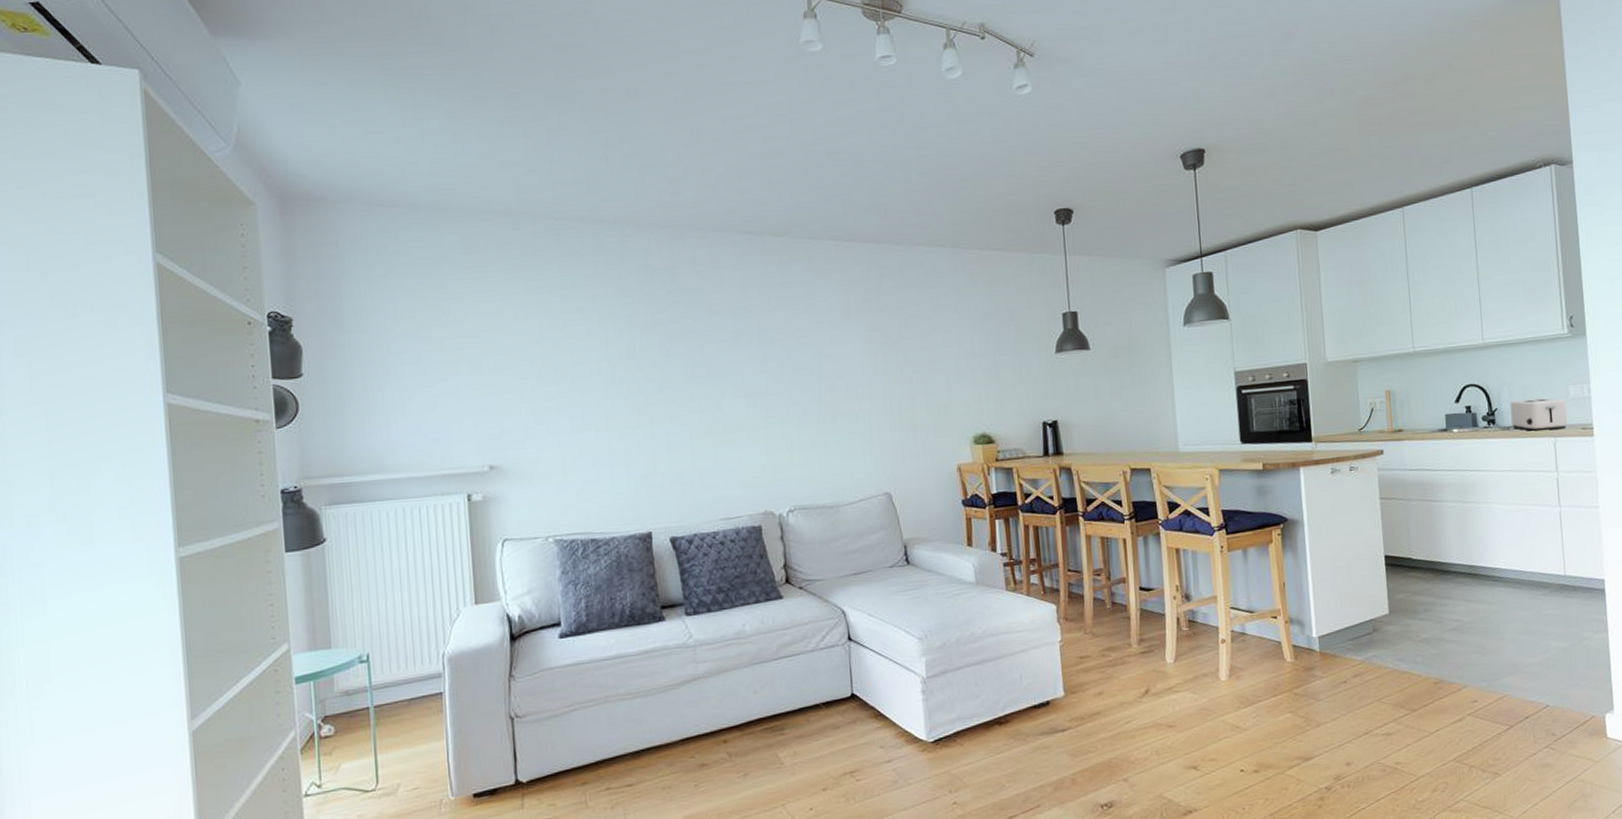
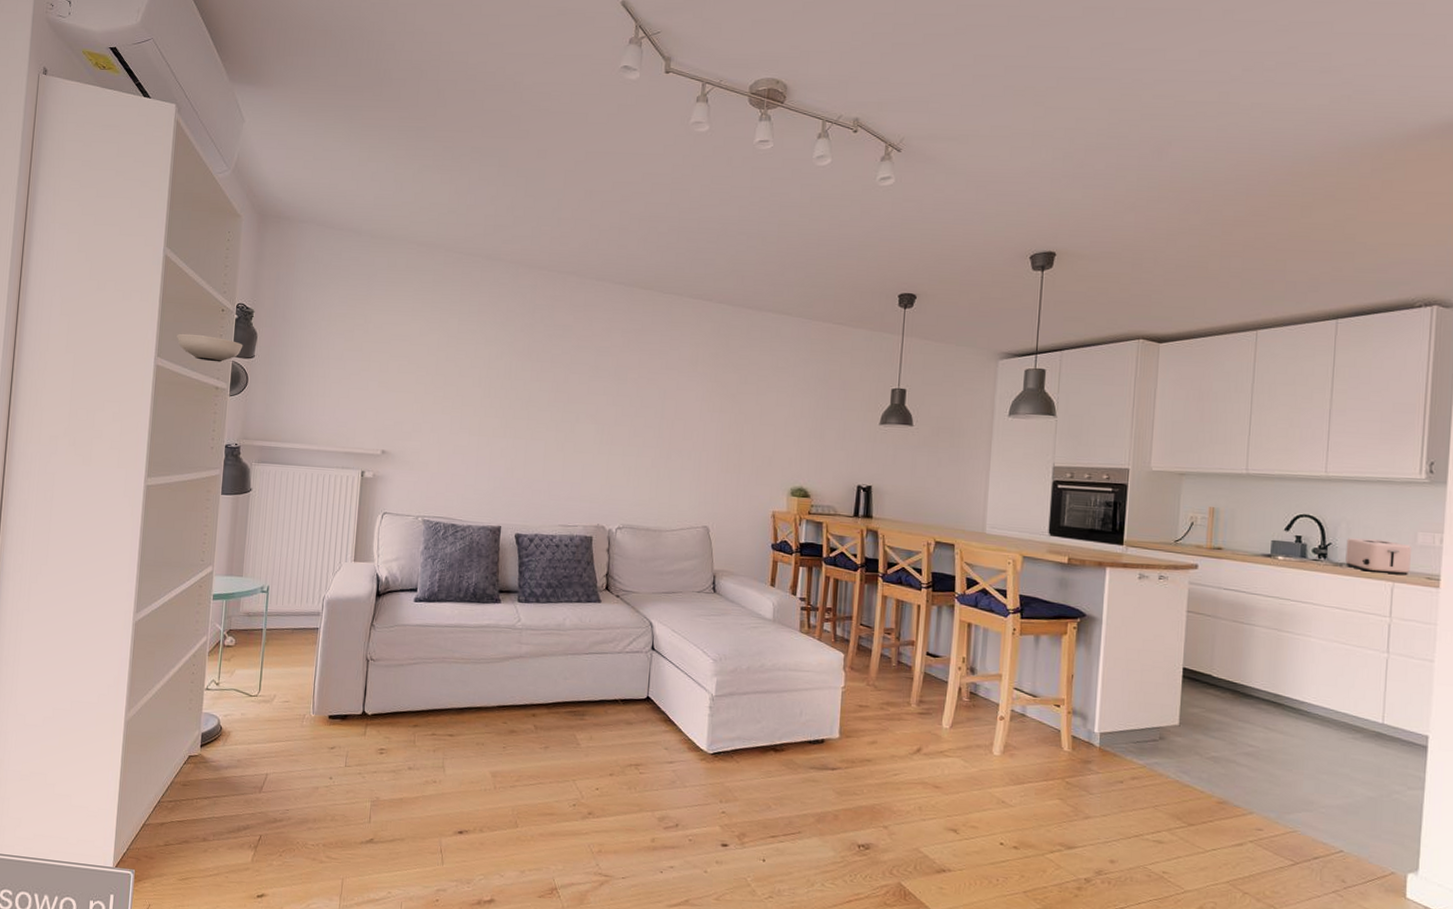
bowl: none [188,357,285,390] -> present [176,333,243,362]

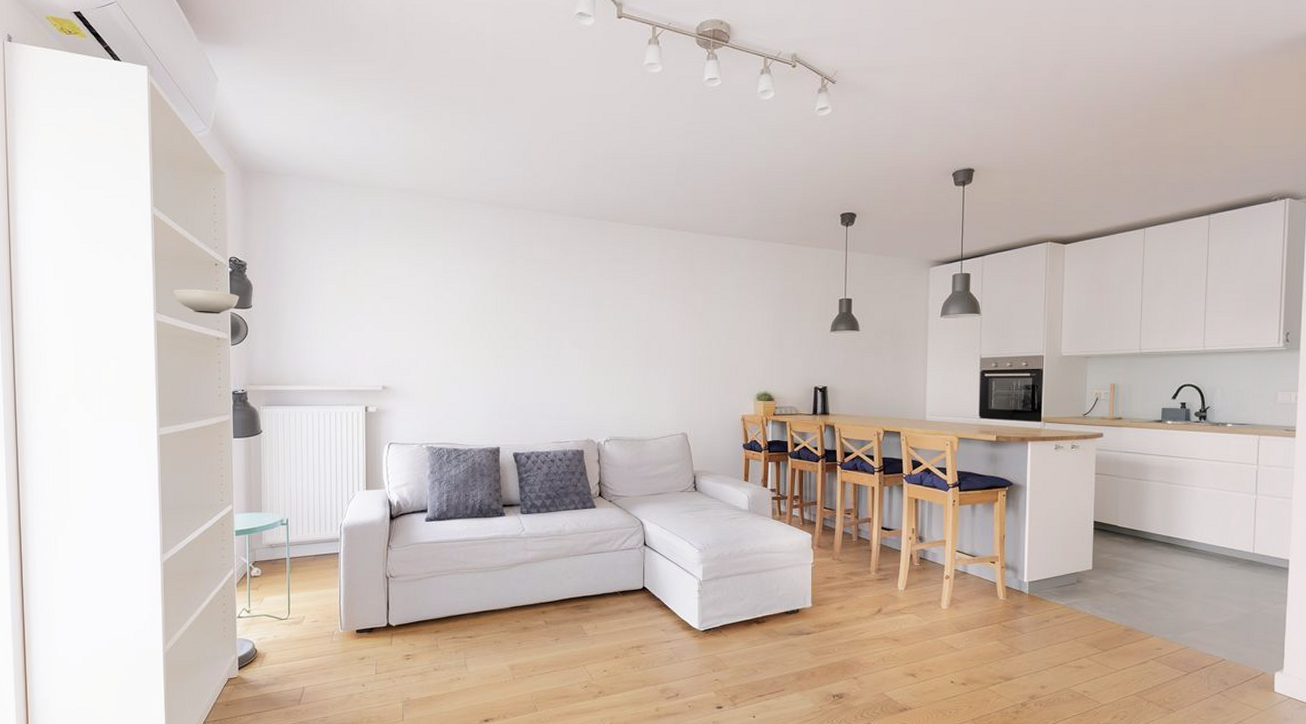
toaster: present [1345,538,1413,576] -> none [1221,400,1274,429]

